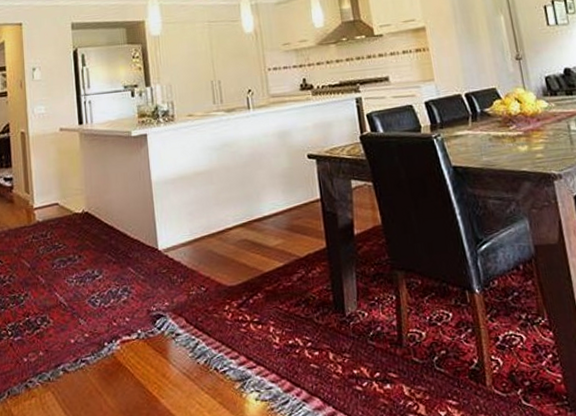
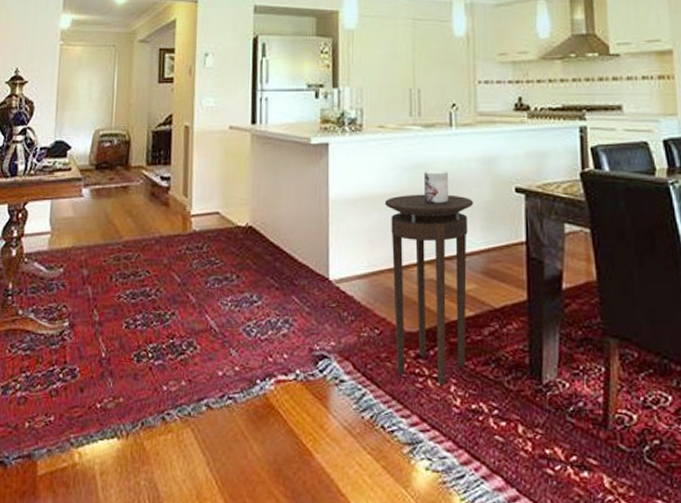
stool: none [199,166,280,328] -> present [384,194,474,386]
mug: none [230,147,254,176] -> present [425,170,449,204]

